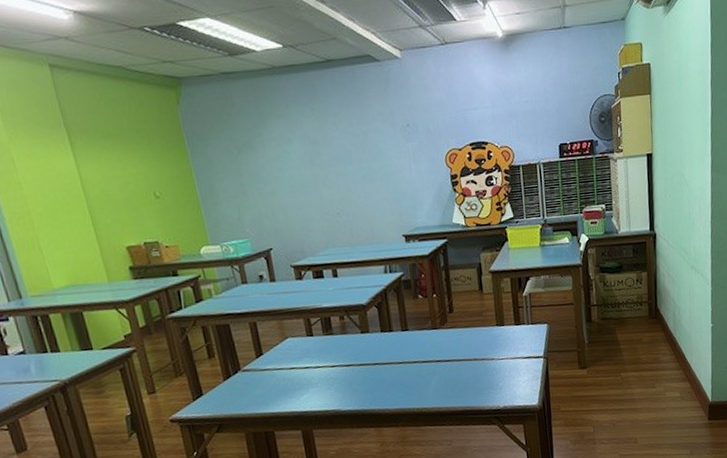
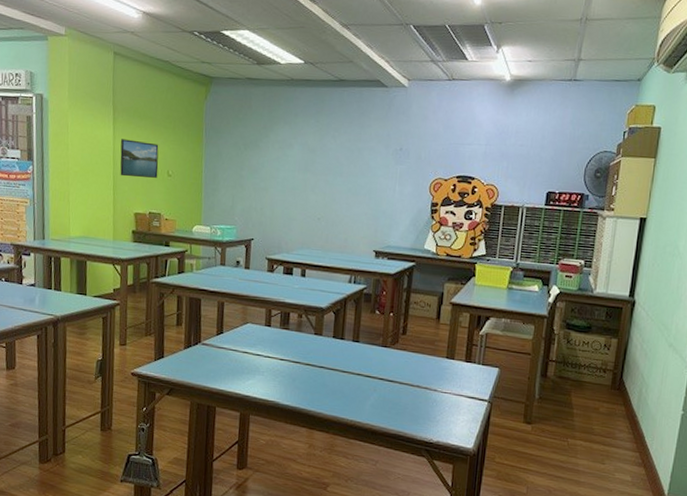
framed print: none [86,164,144,209] -> present [120,139,159,178]

